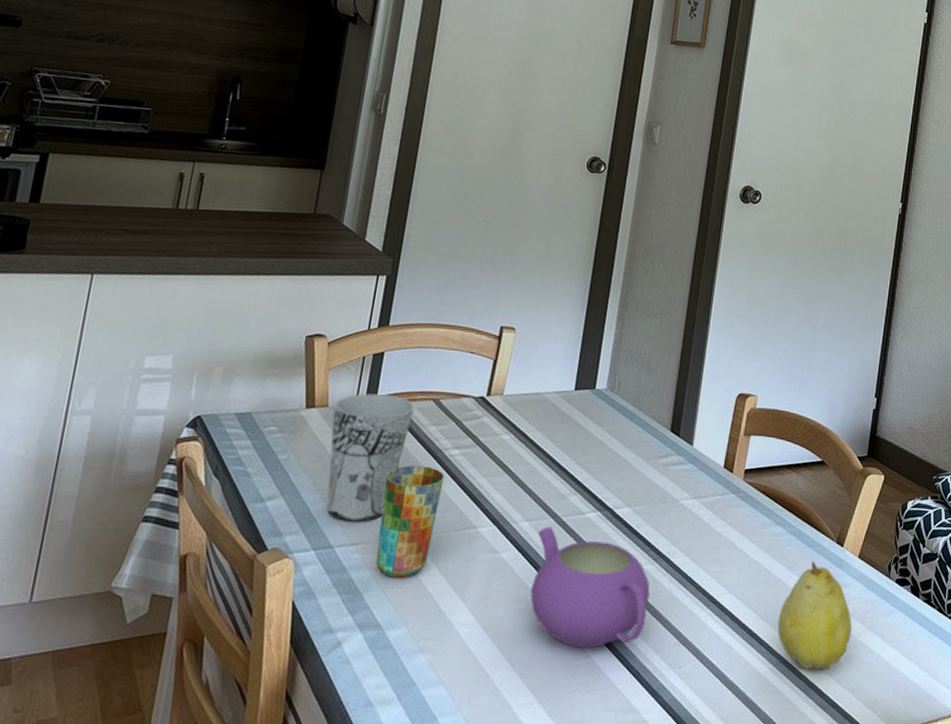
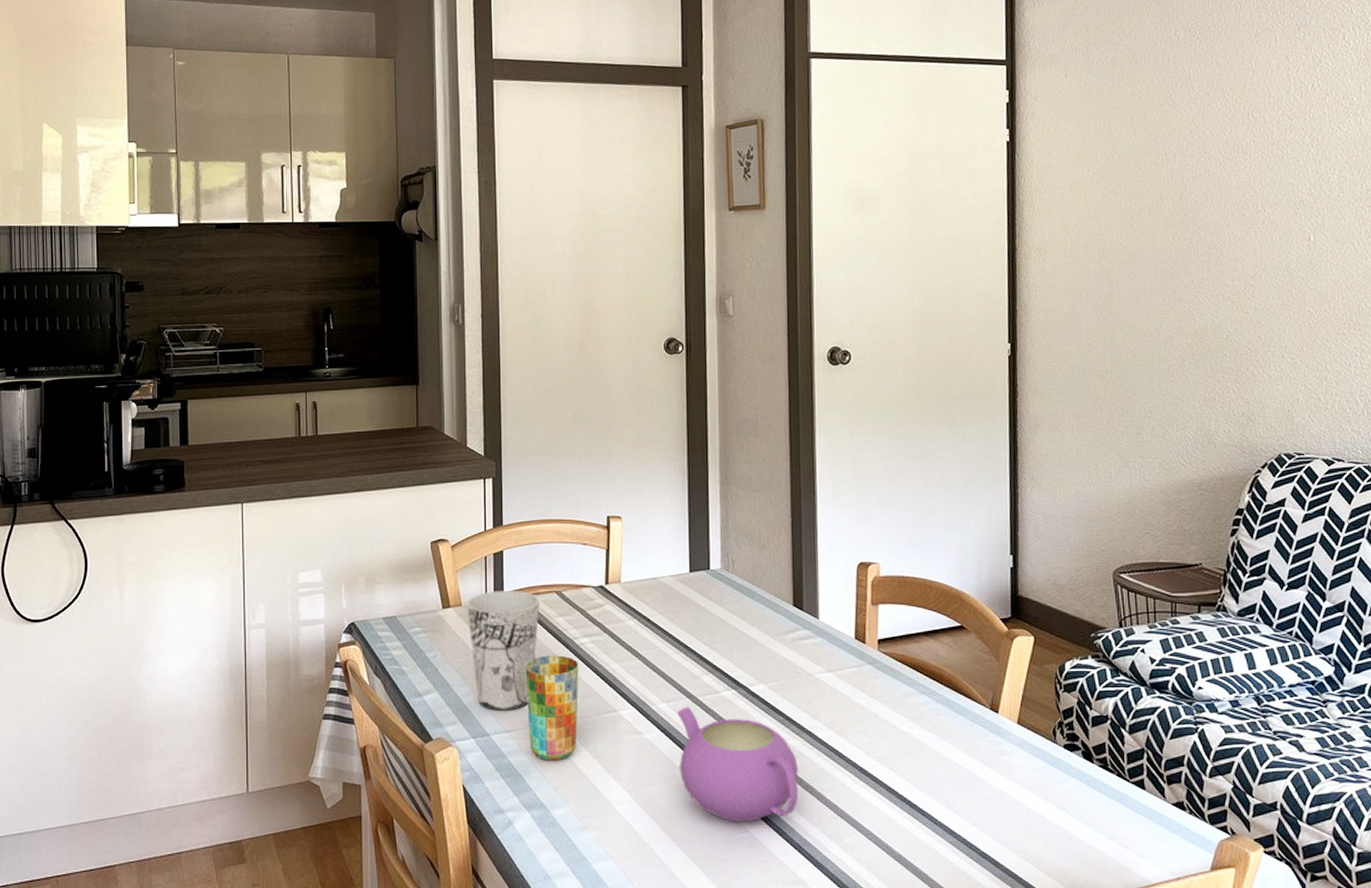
fruit: present [777,561,853,669] -> none [938,729,1022,839]

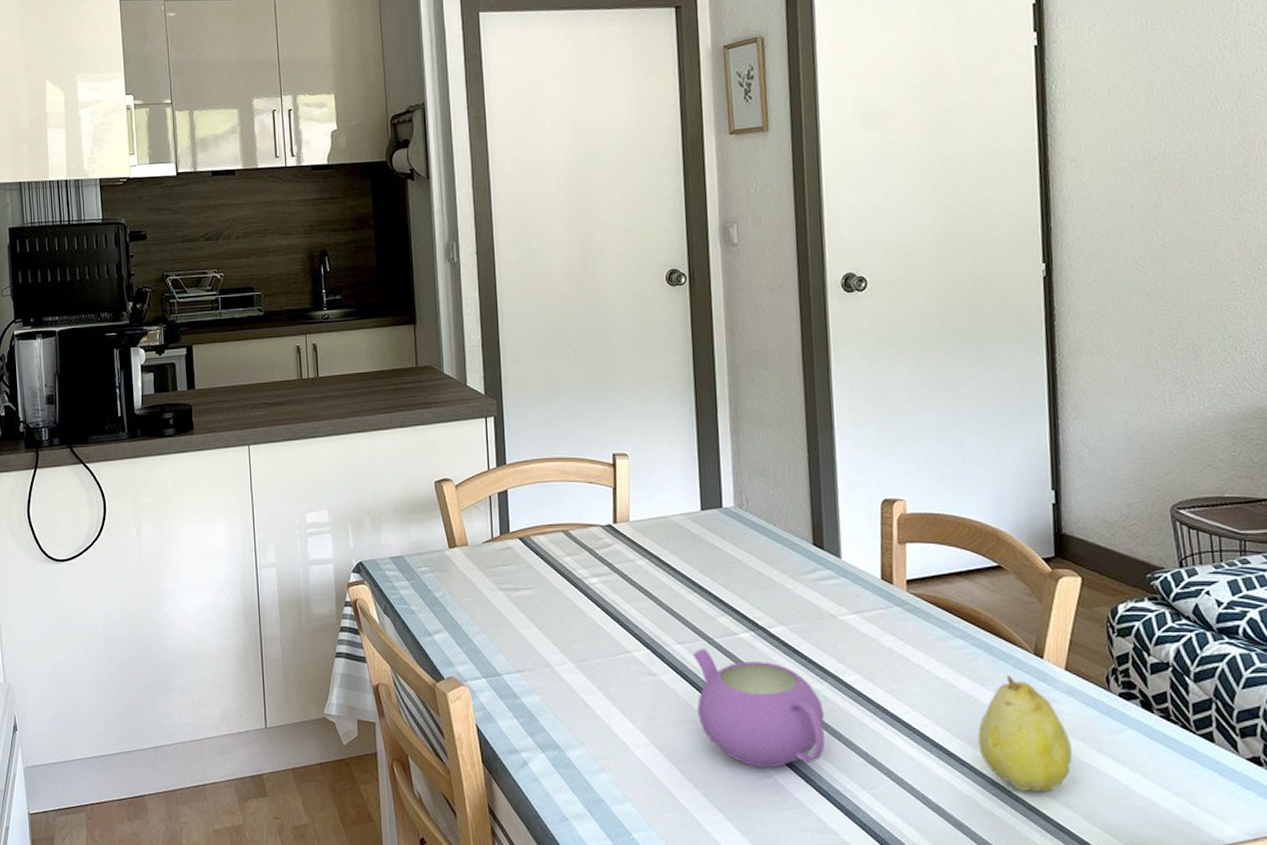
cup: present [466,591,540,710] -> none [472,530,547,651]
cup: present [525,655,579,761] -> none [534,595,590,702]
fruit: none [938,729,1022,839] -> present [977,675,1073,792]

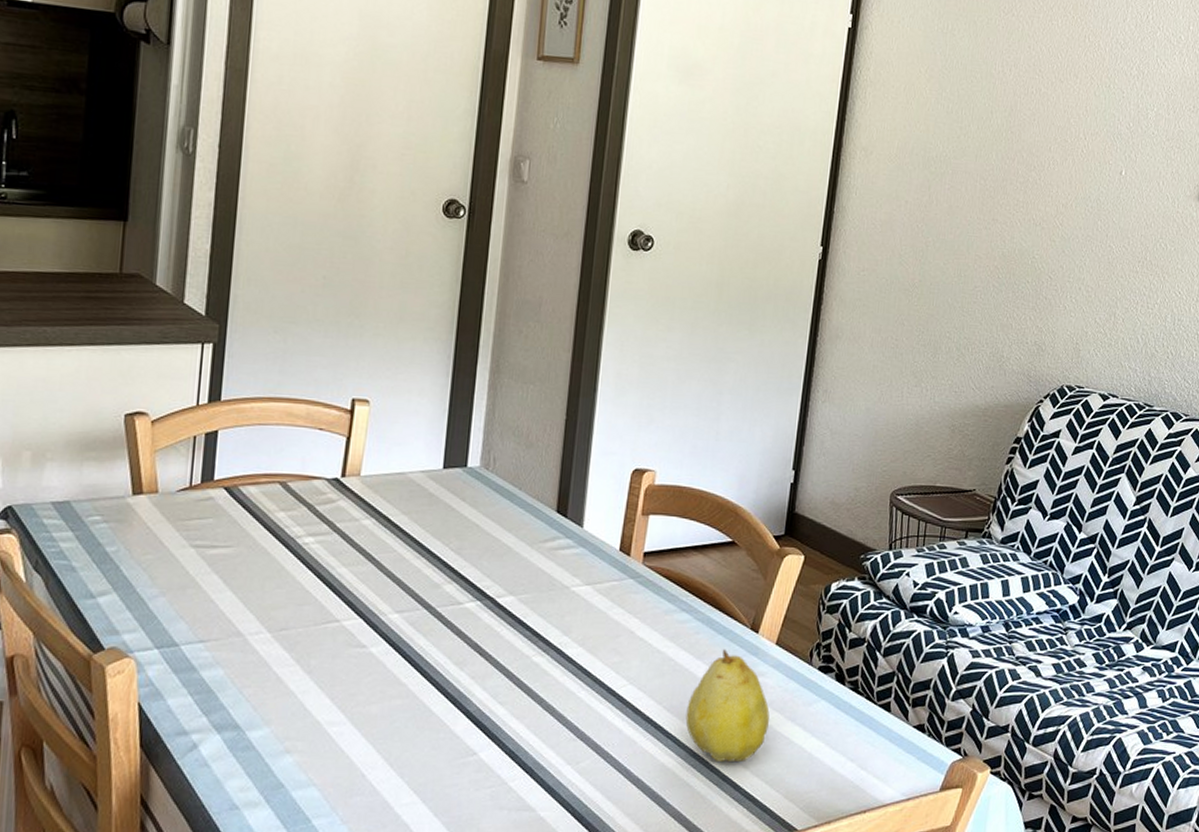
teapot: present [693,648,825,768] -> none [405,618,541,745]

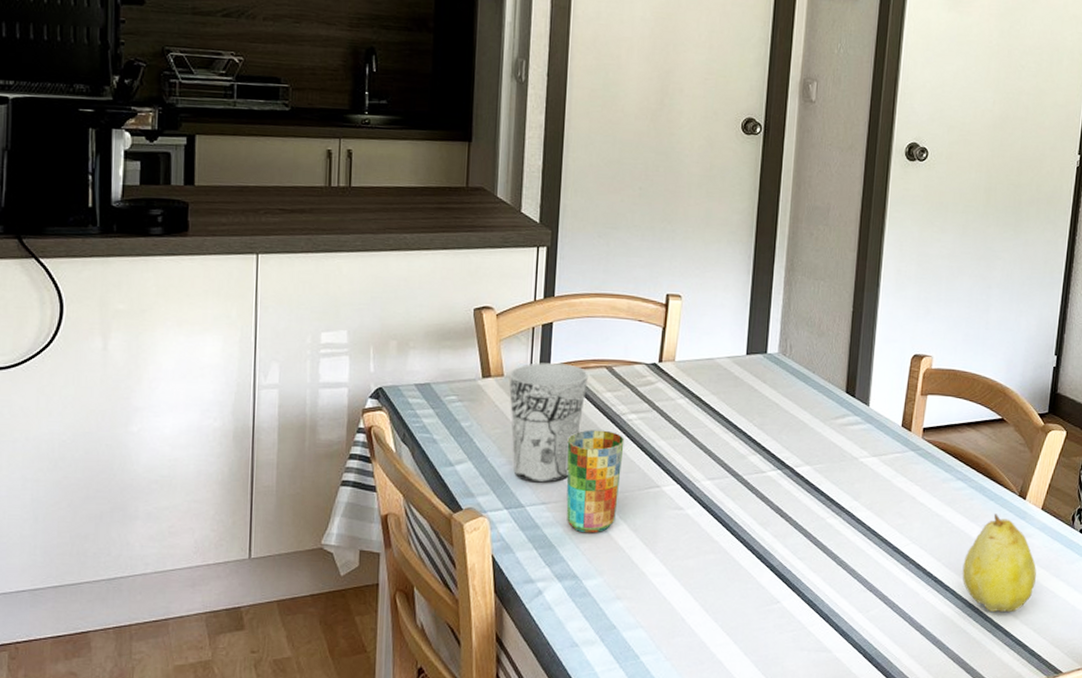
cup: none [164,477,258,617] -> present [509,363,588,483]
cup: none [228,555,299,676] -> present [566,429,625,533]

